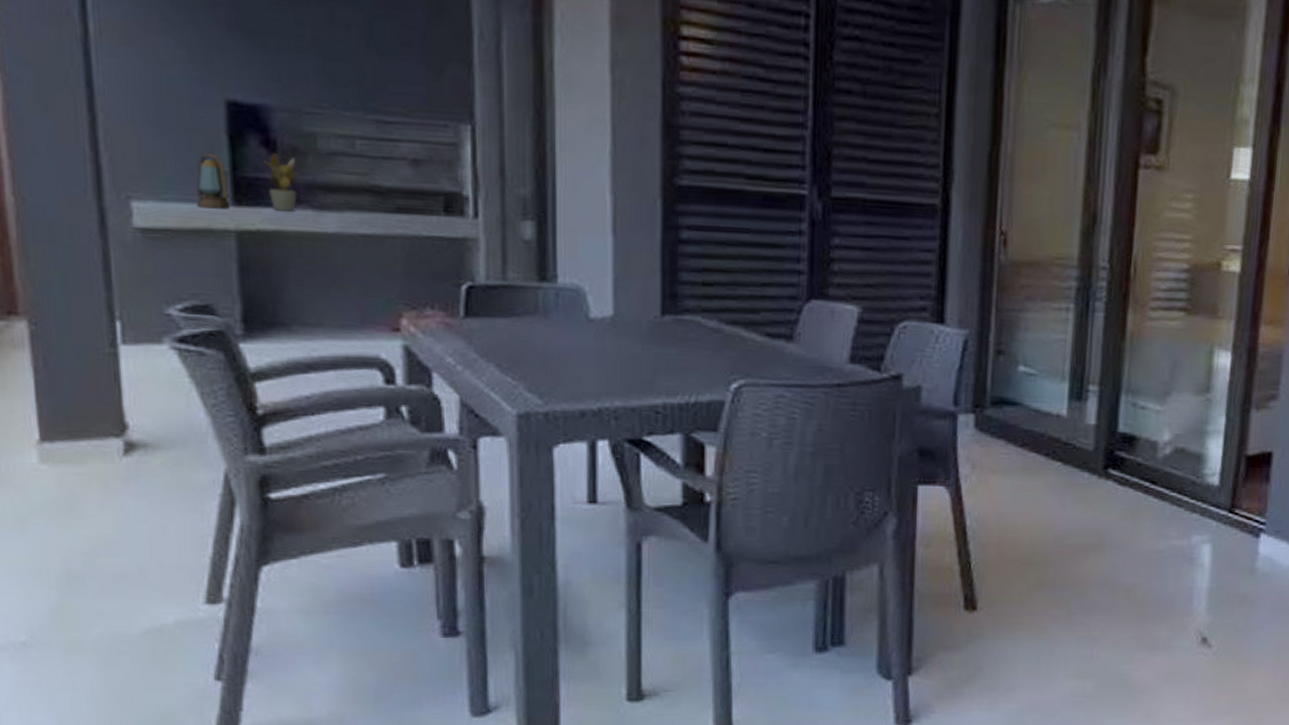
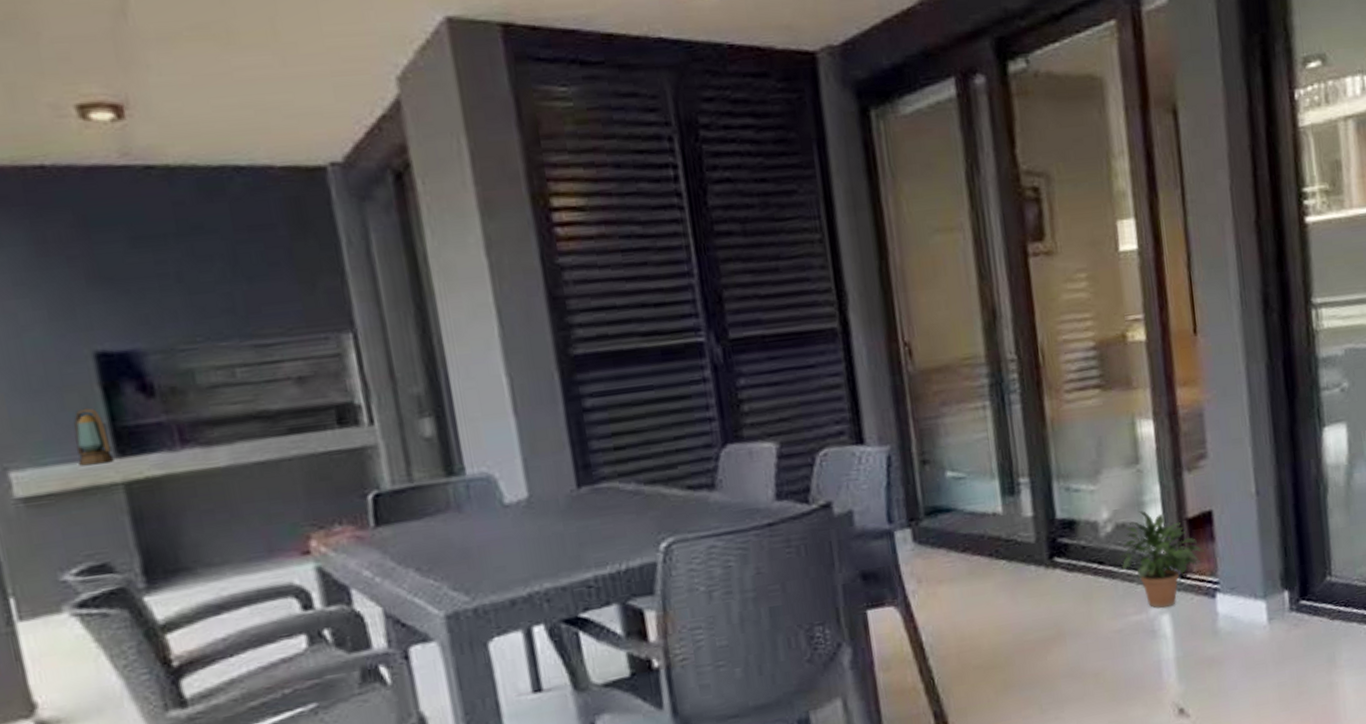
potted plant: present [263,153,303,212] -> none [142,397,187,455]
potted plant: none [1167,440,1257,537] -> present [1114,511,1204,608]

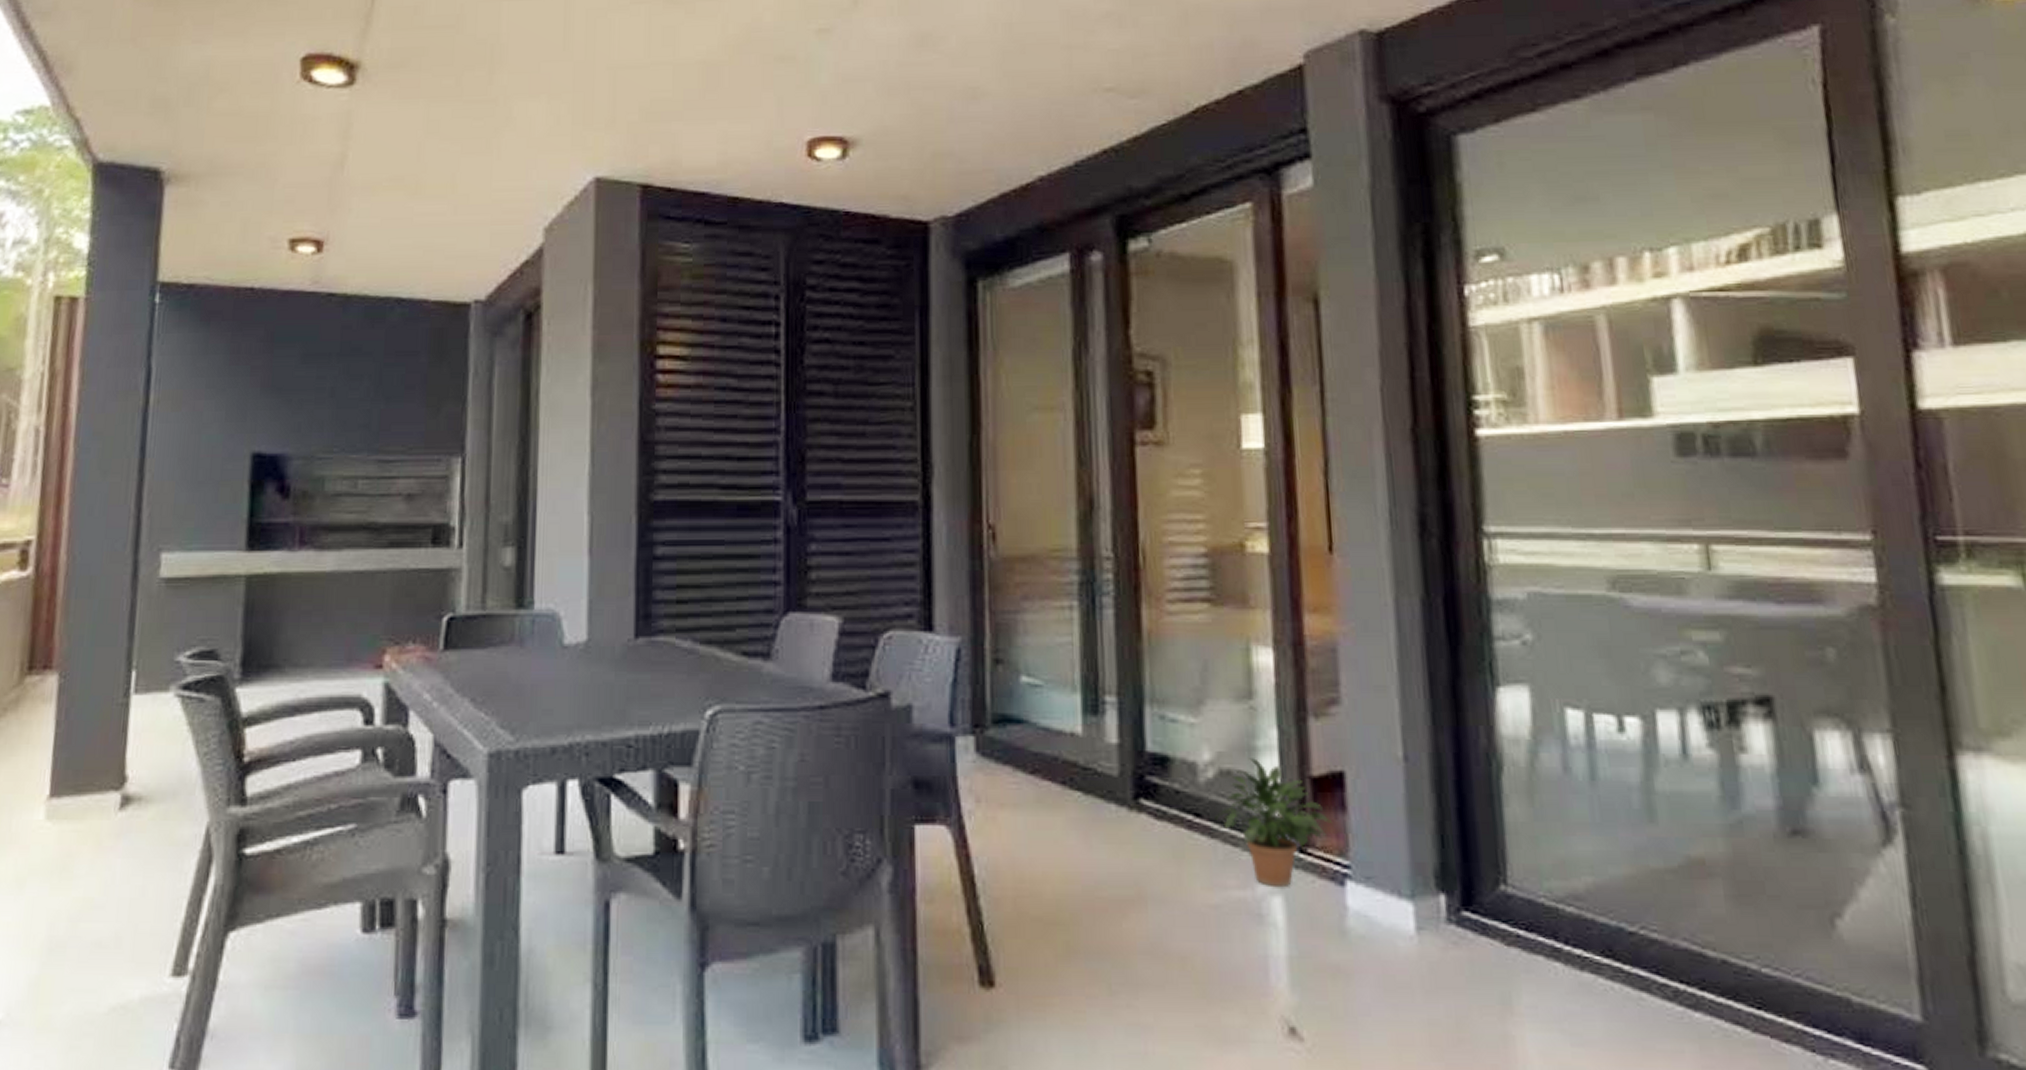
lantern: present [74,408,114,466] -> none [216,502,244,555]

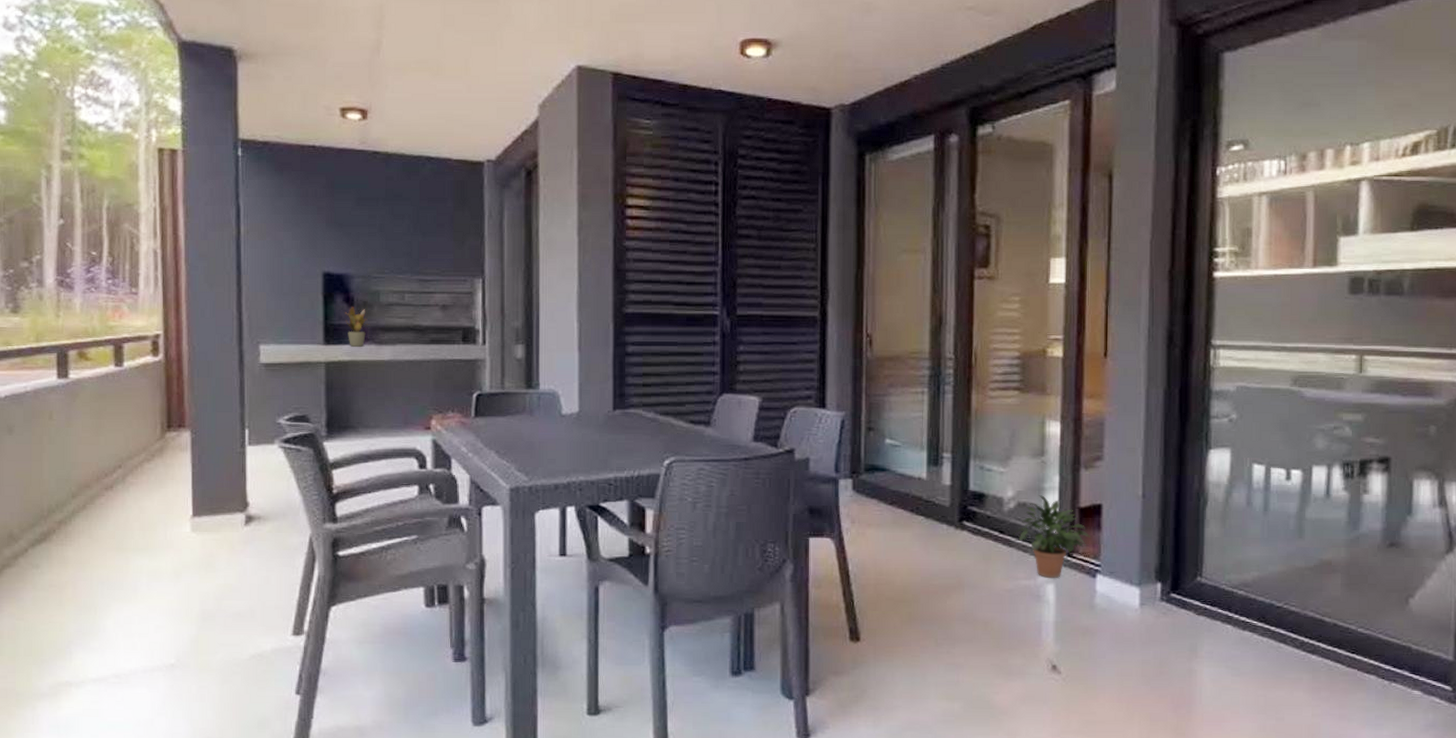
potted plant: none [276,498,309,553] -> present [345,307,370,347]

